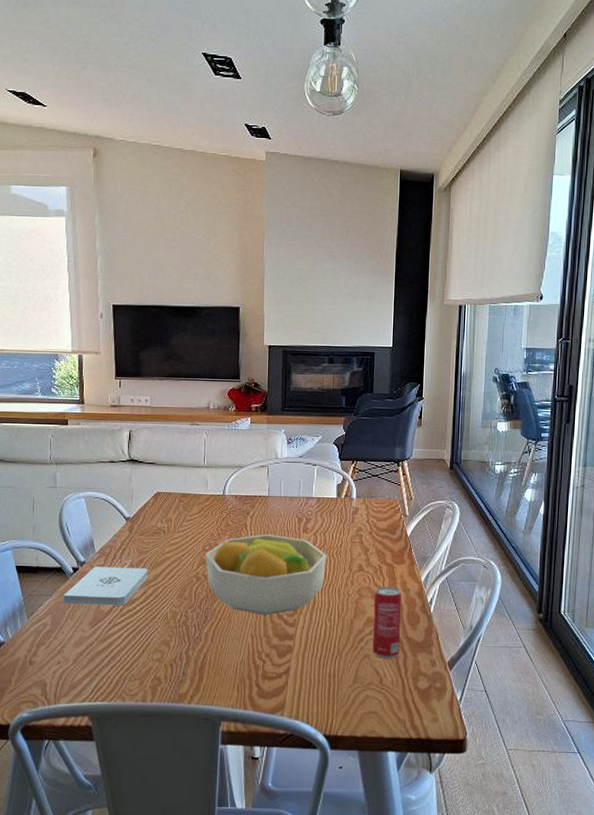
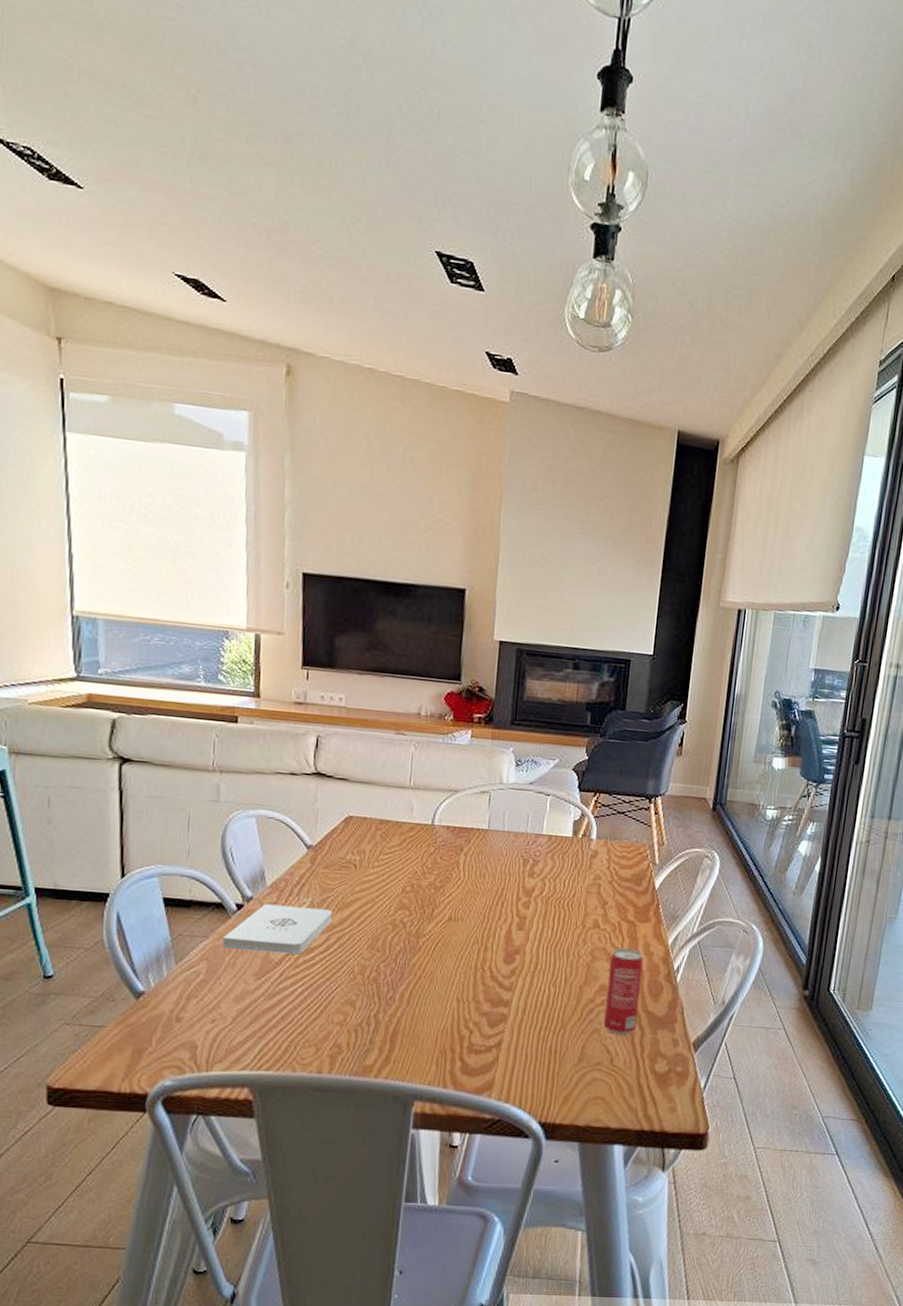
fruit bowl: present [205,534,327,616] -> none [405,876,556,976]

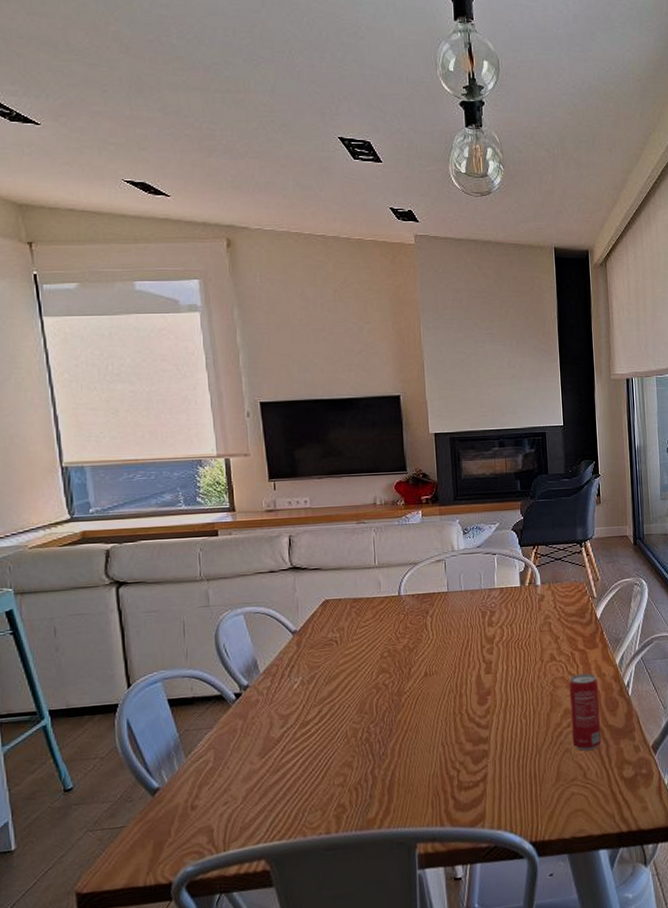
notepad: present [222,904,332,955] -> none [225,684,322,735]

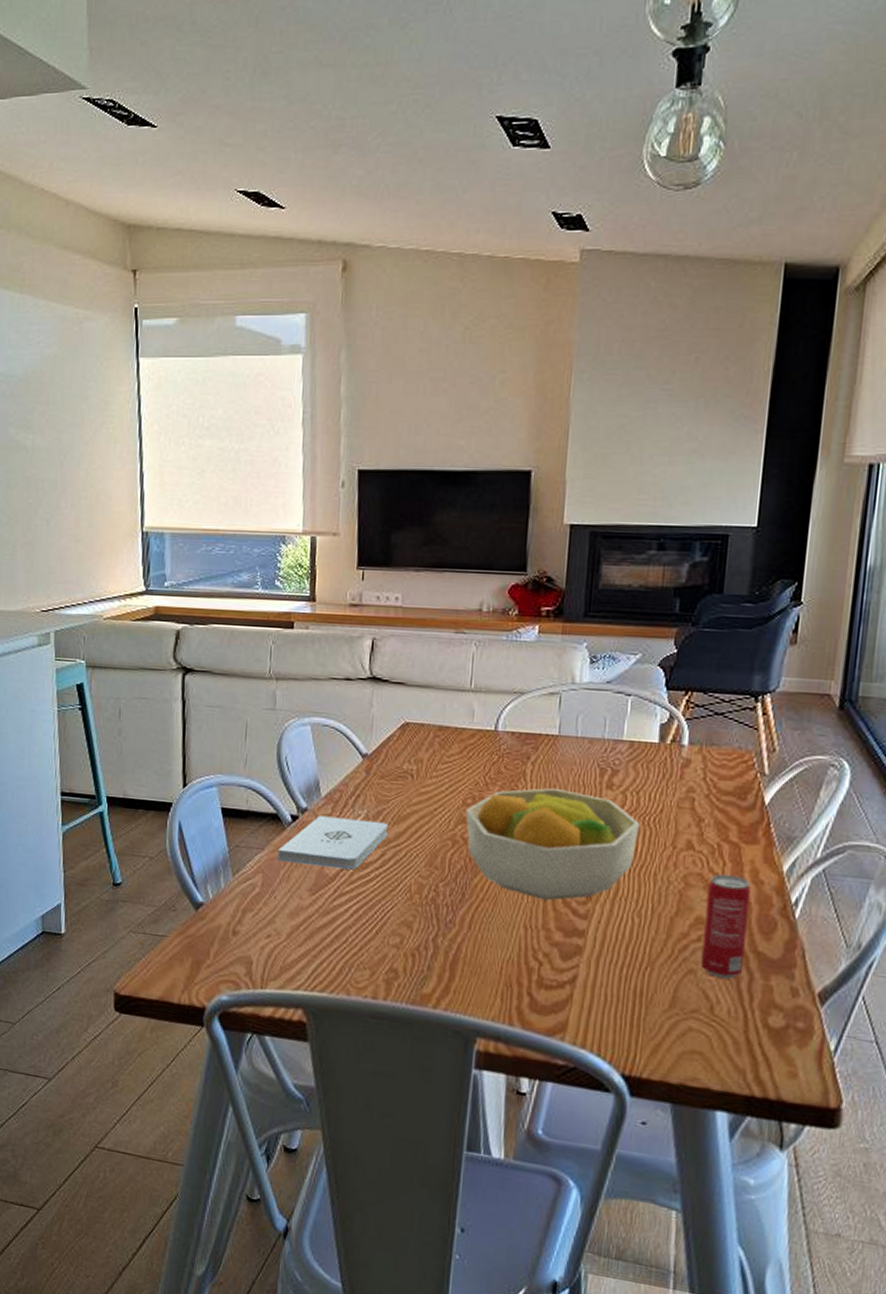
notepad: none [225,684,322,735] -> present [277,815,388,870]
fruit bowl: none [384,632,516,721] -> present [465,787,640,901]

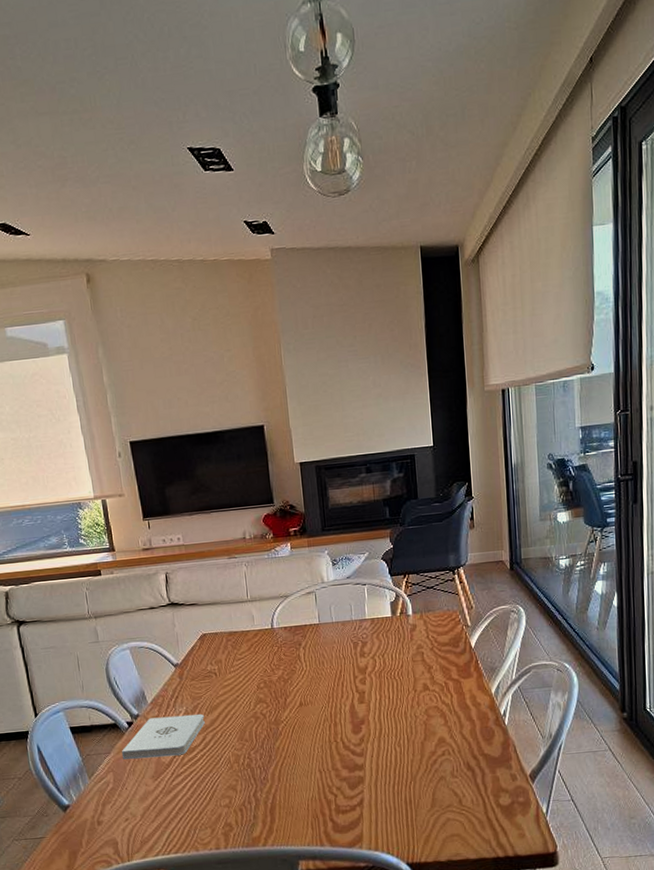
fruit bowl: present [465,787,640,901] -> none [261,663,389,749]
beverage can: present [700,874,751,979] -> none [443,703,477,779]

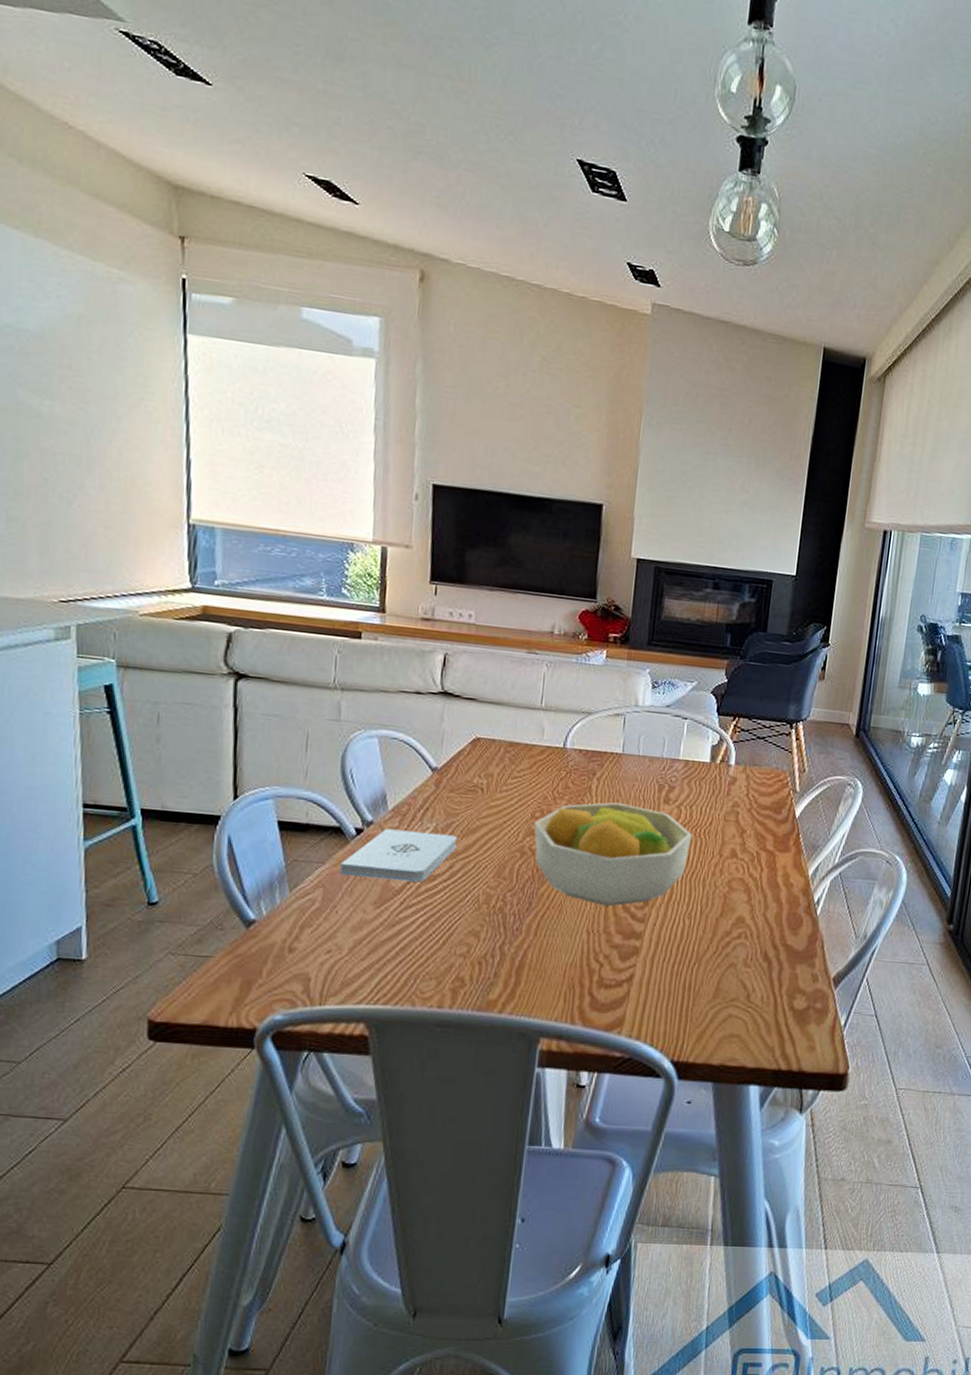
fruit bowl: none [261,663,389,749] -> present [534,802,693,907]

